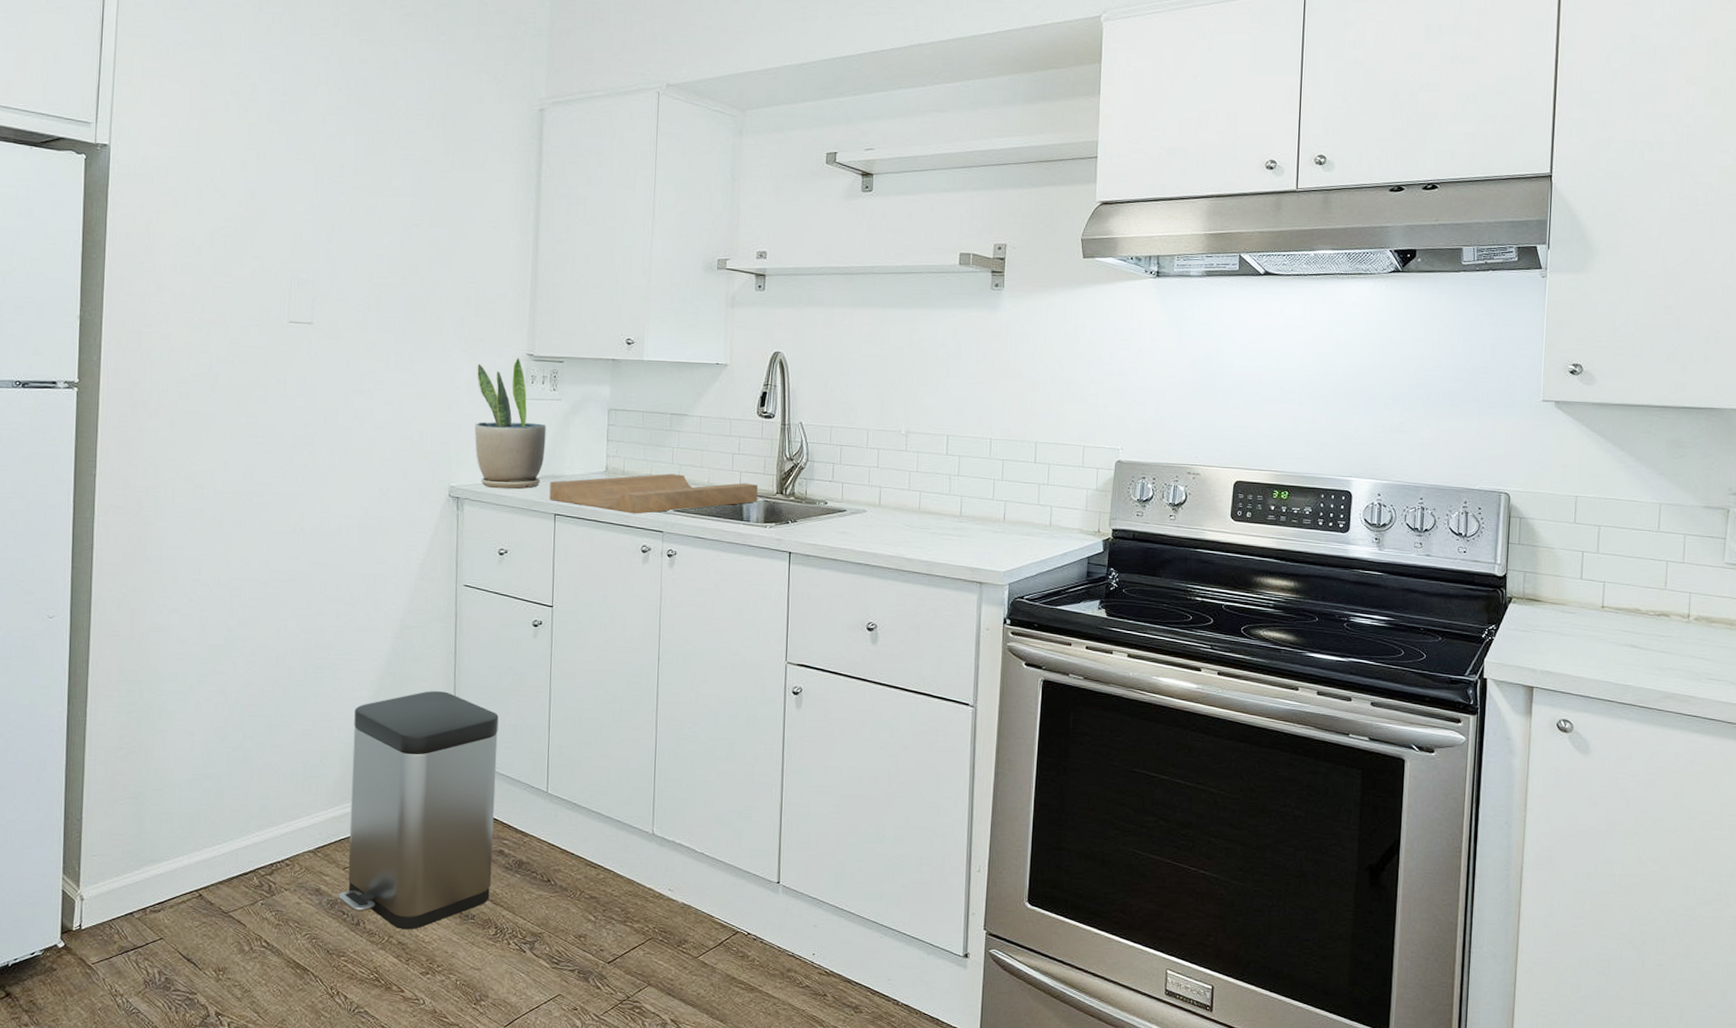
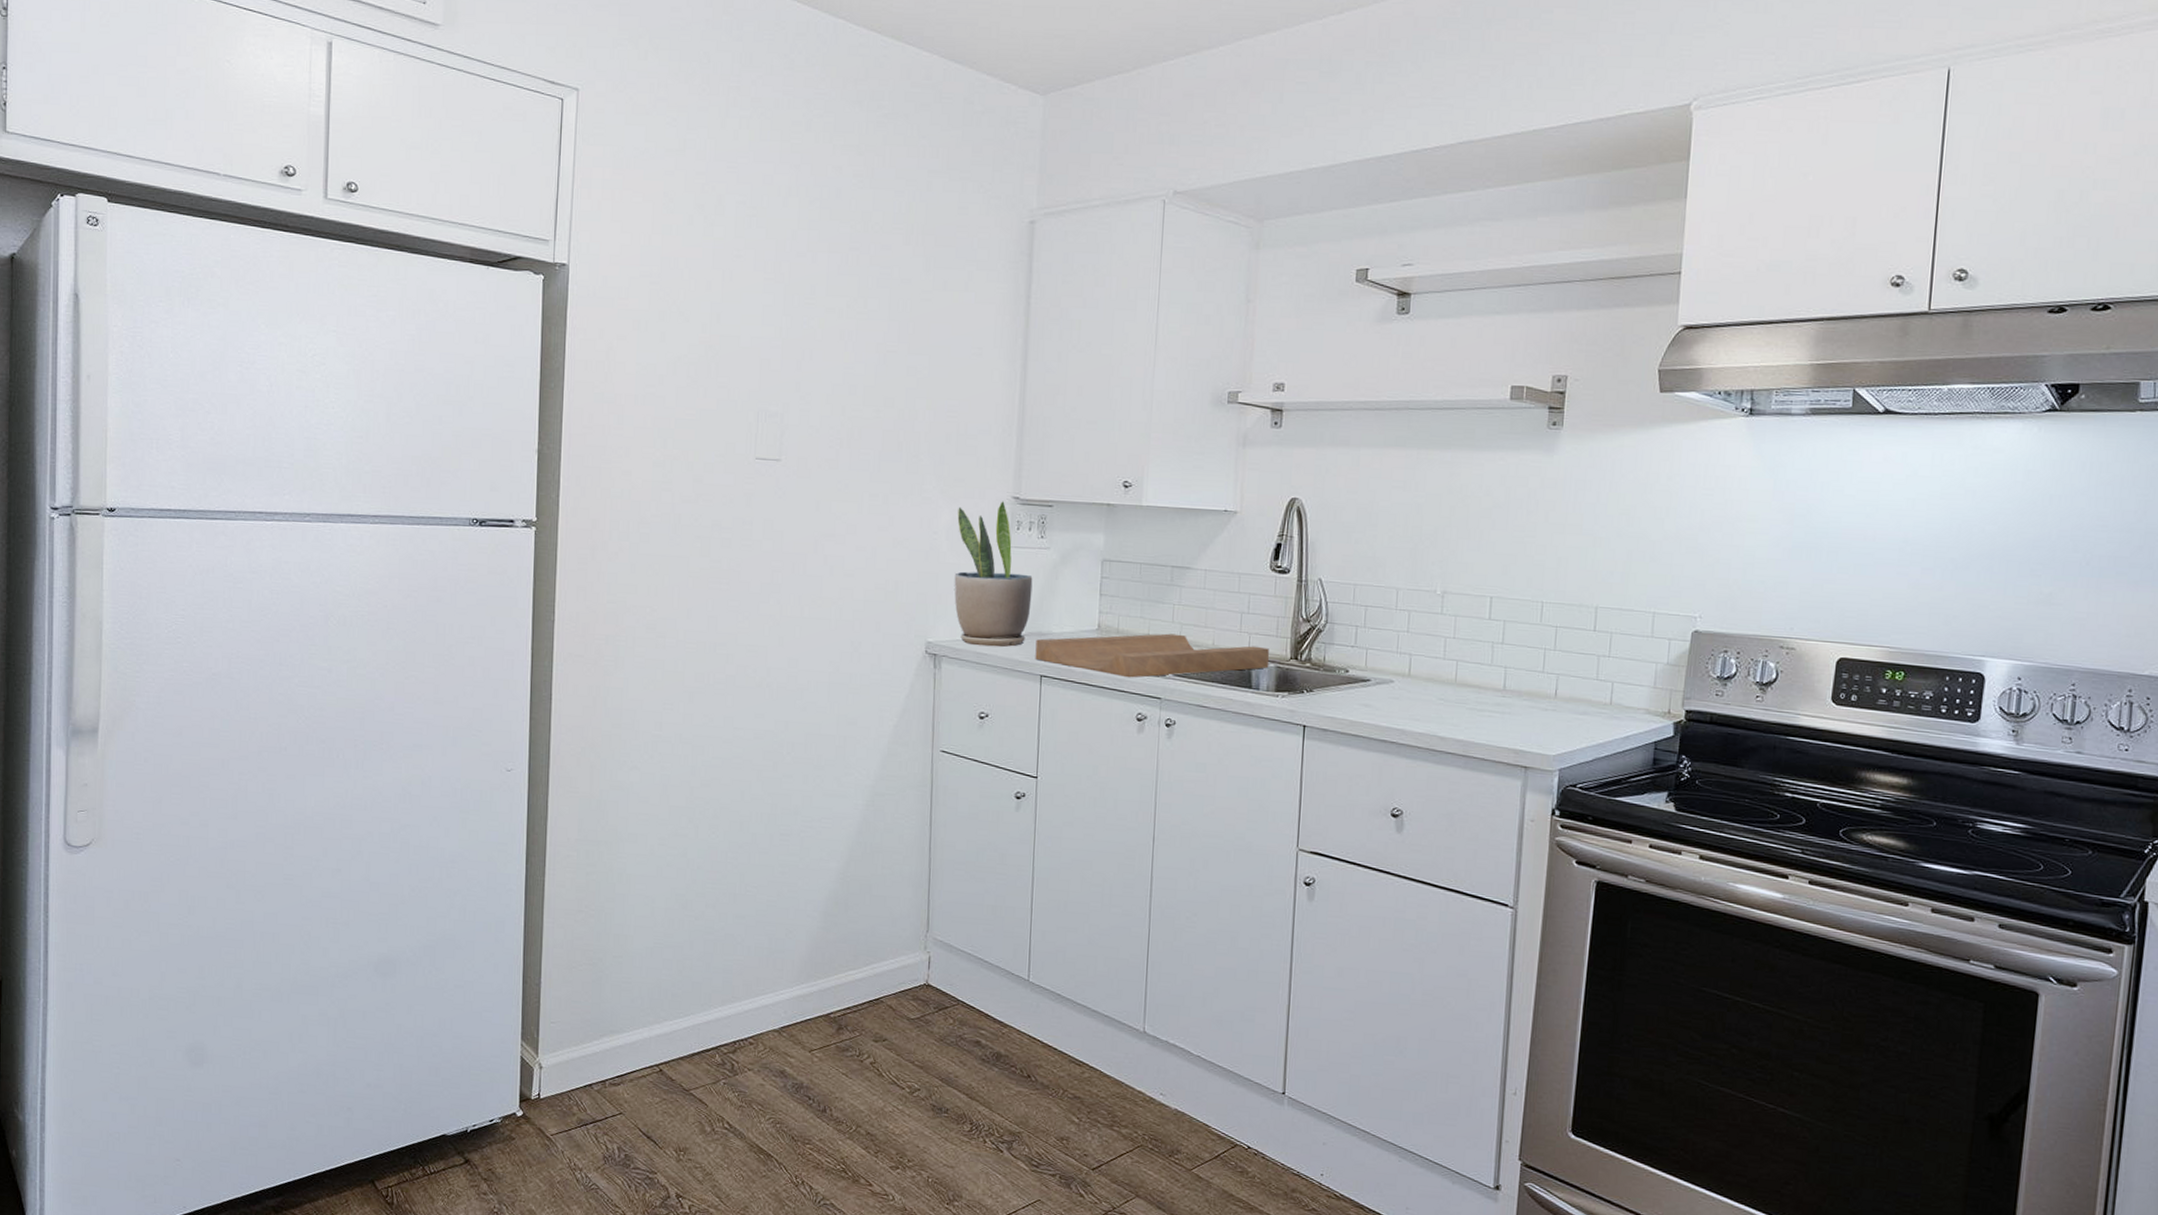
pedal bin: present [338,691,499,930] -> none [804,864,977,1120]

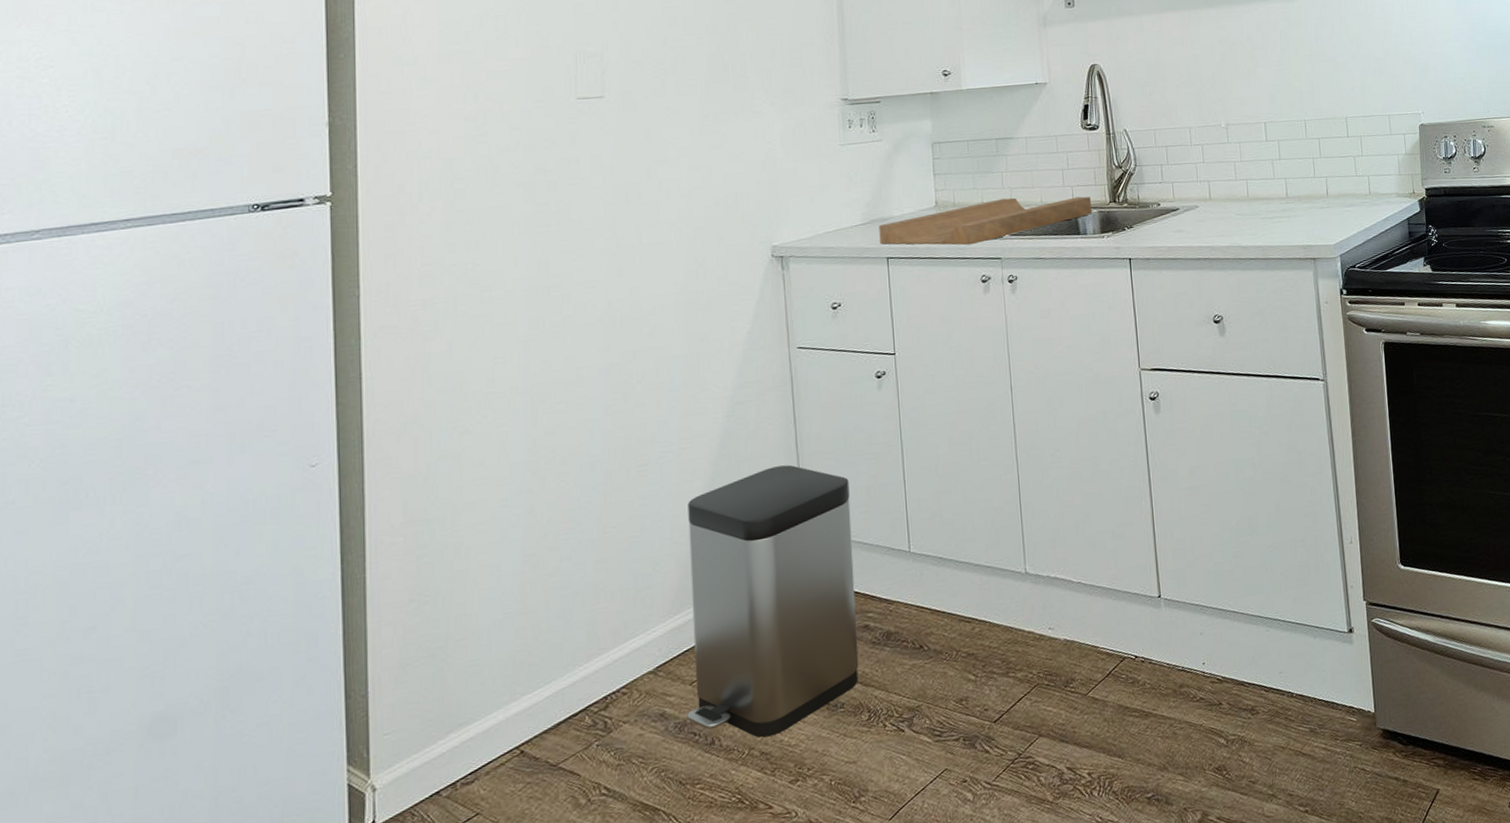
pedal bin: none [804,864,977,1120] -> present [687,464,859,737]
potted plant: present [954,501,1033,648] -> none [789,104,871,242]

